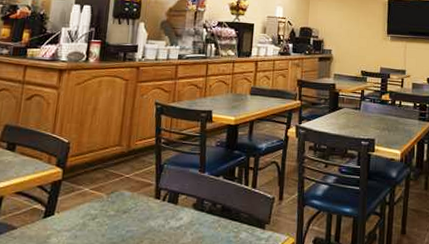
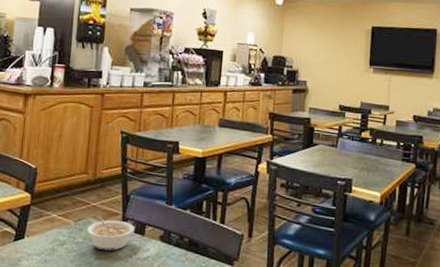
legume: none [120,186,168,223] -> present [87,215,135,251]

